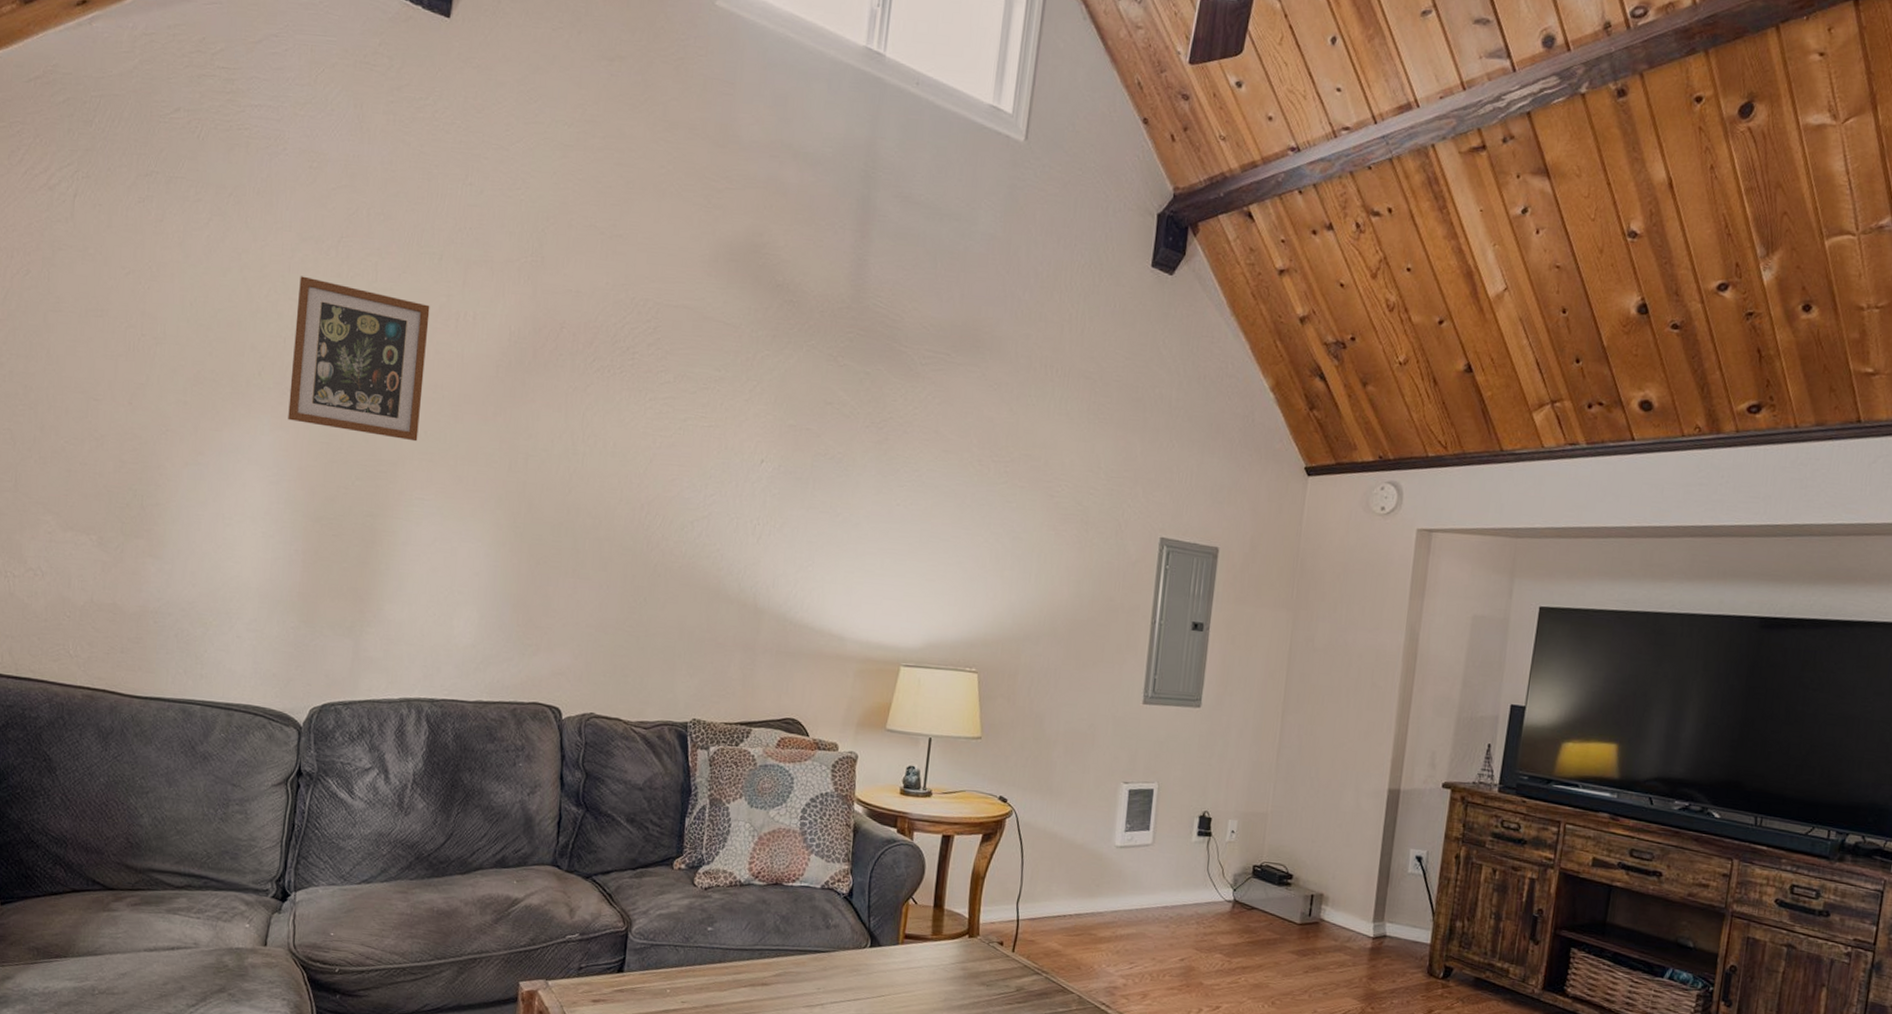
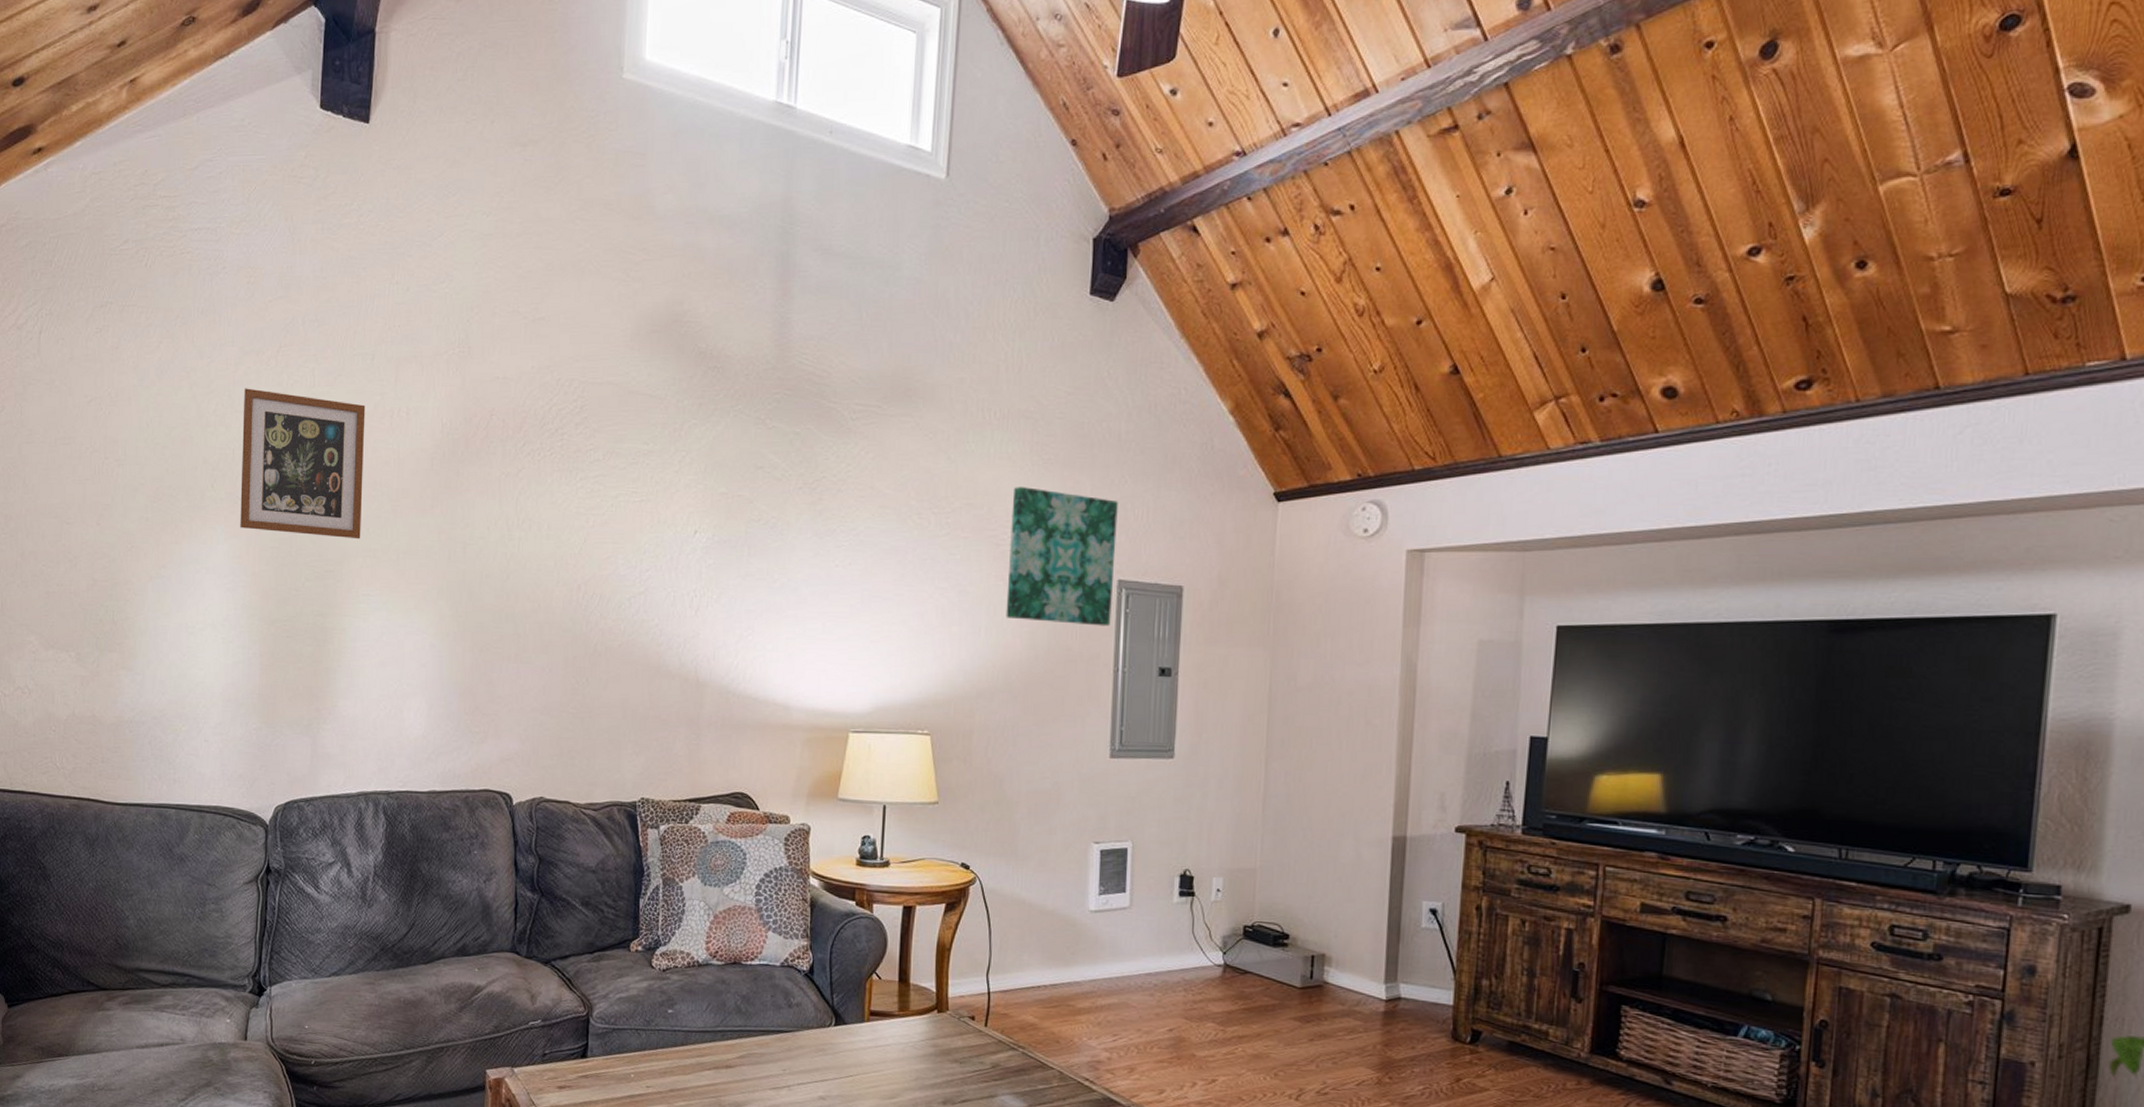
wall art: none [1055,442,1165,581] -> present [1006,486,1118,627]

